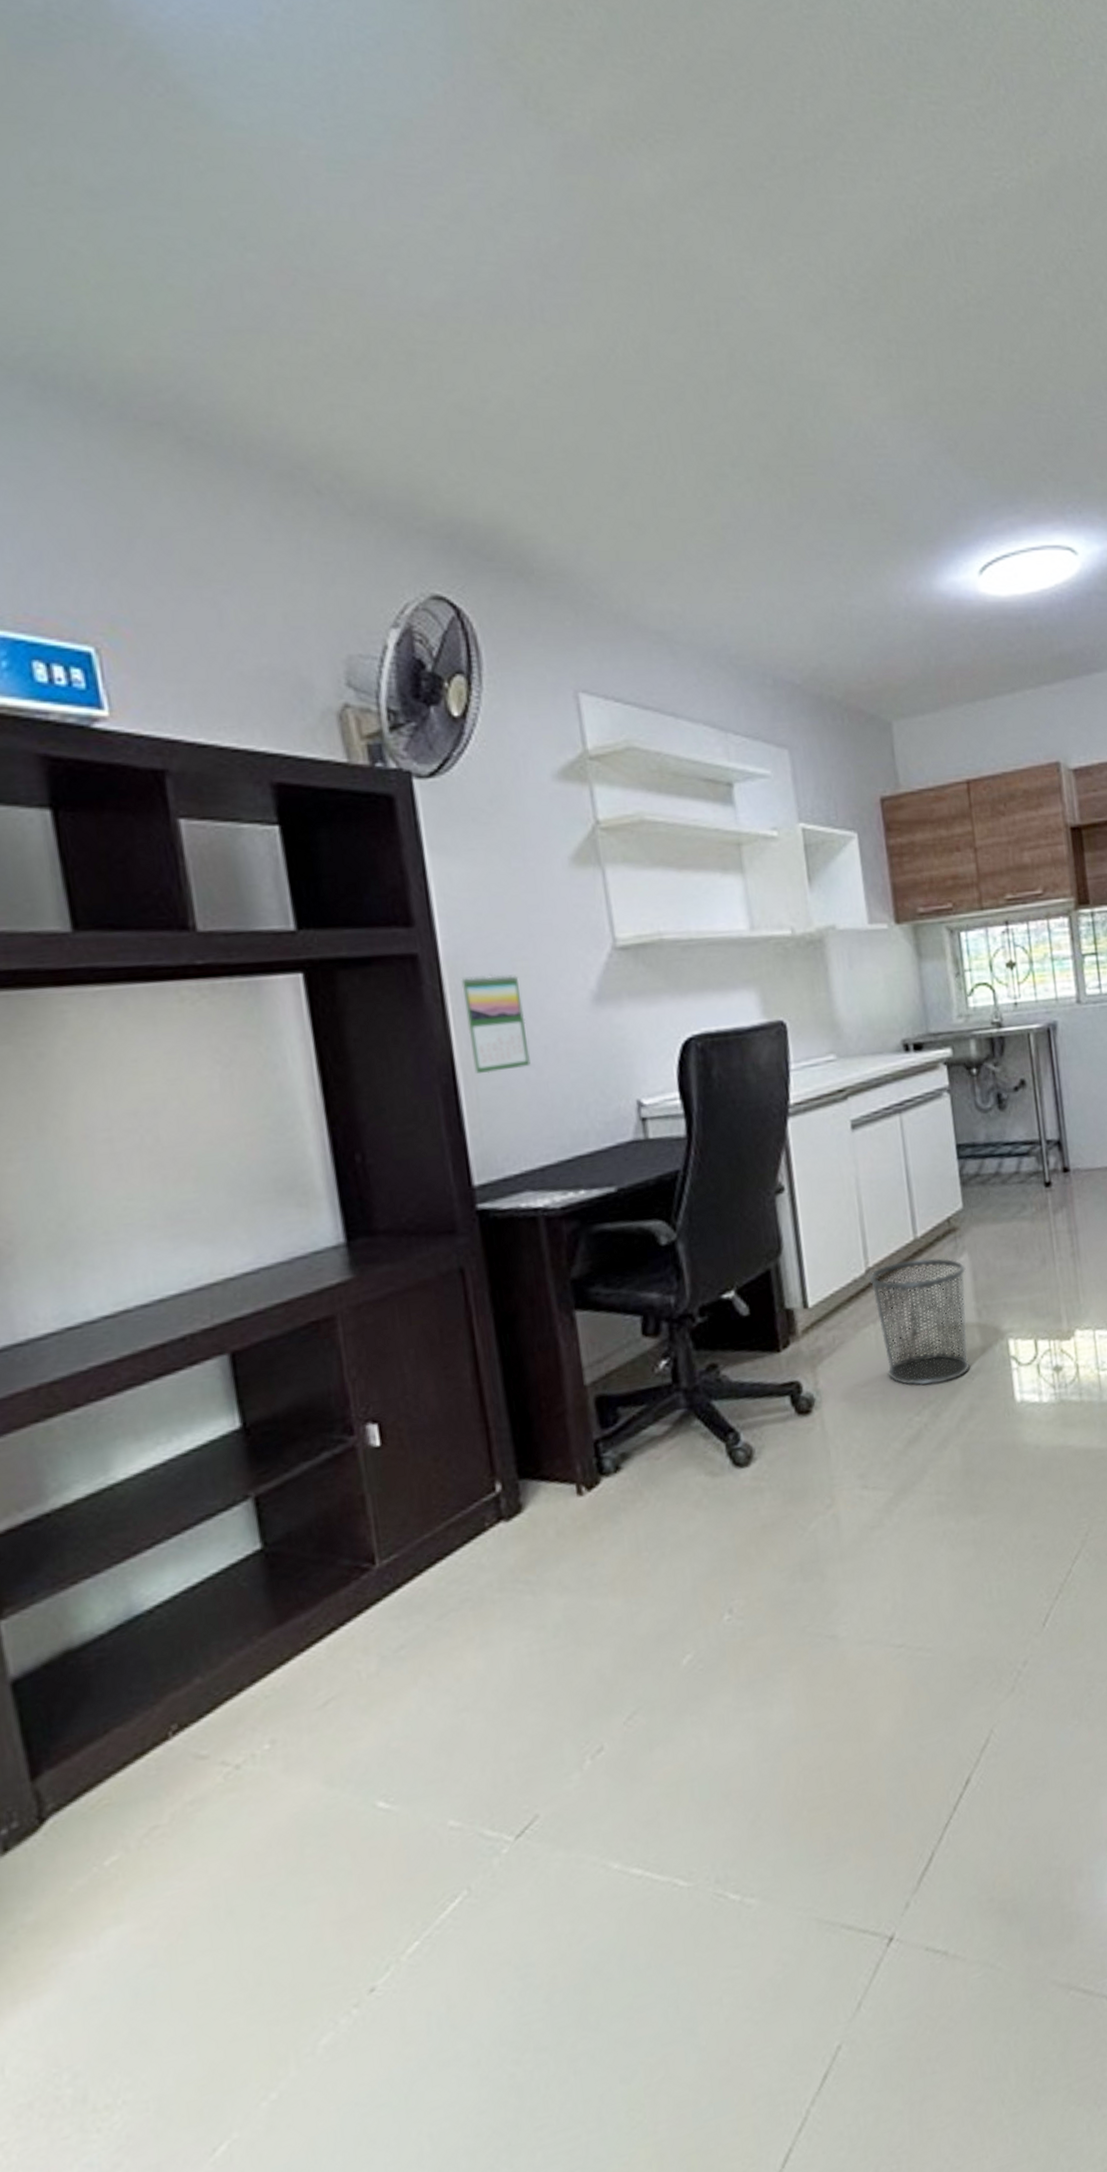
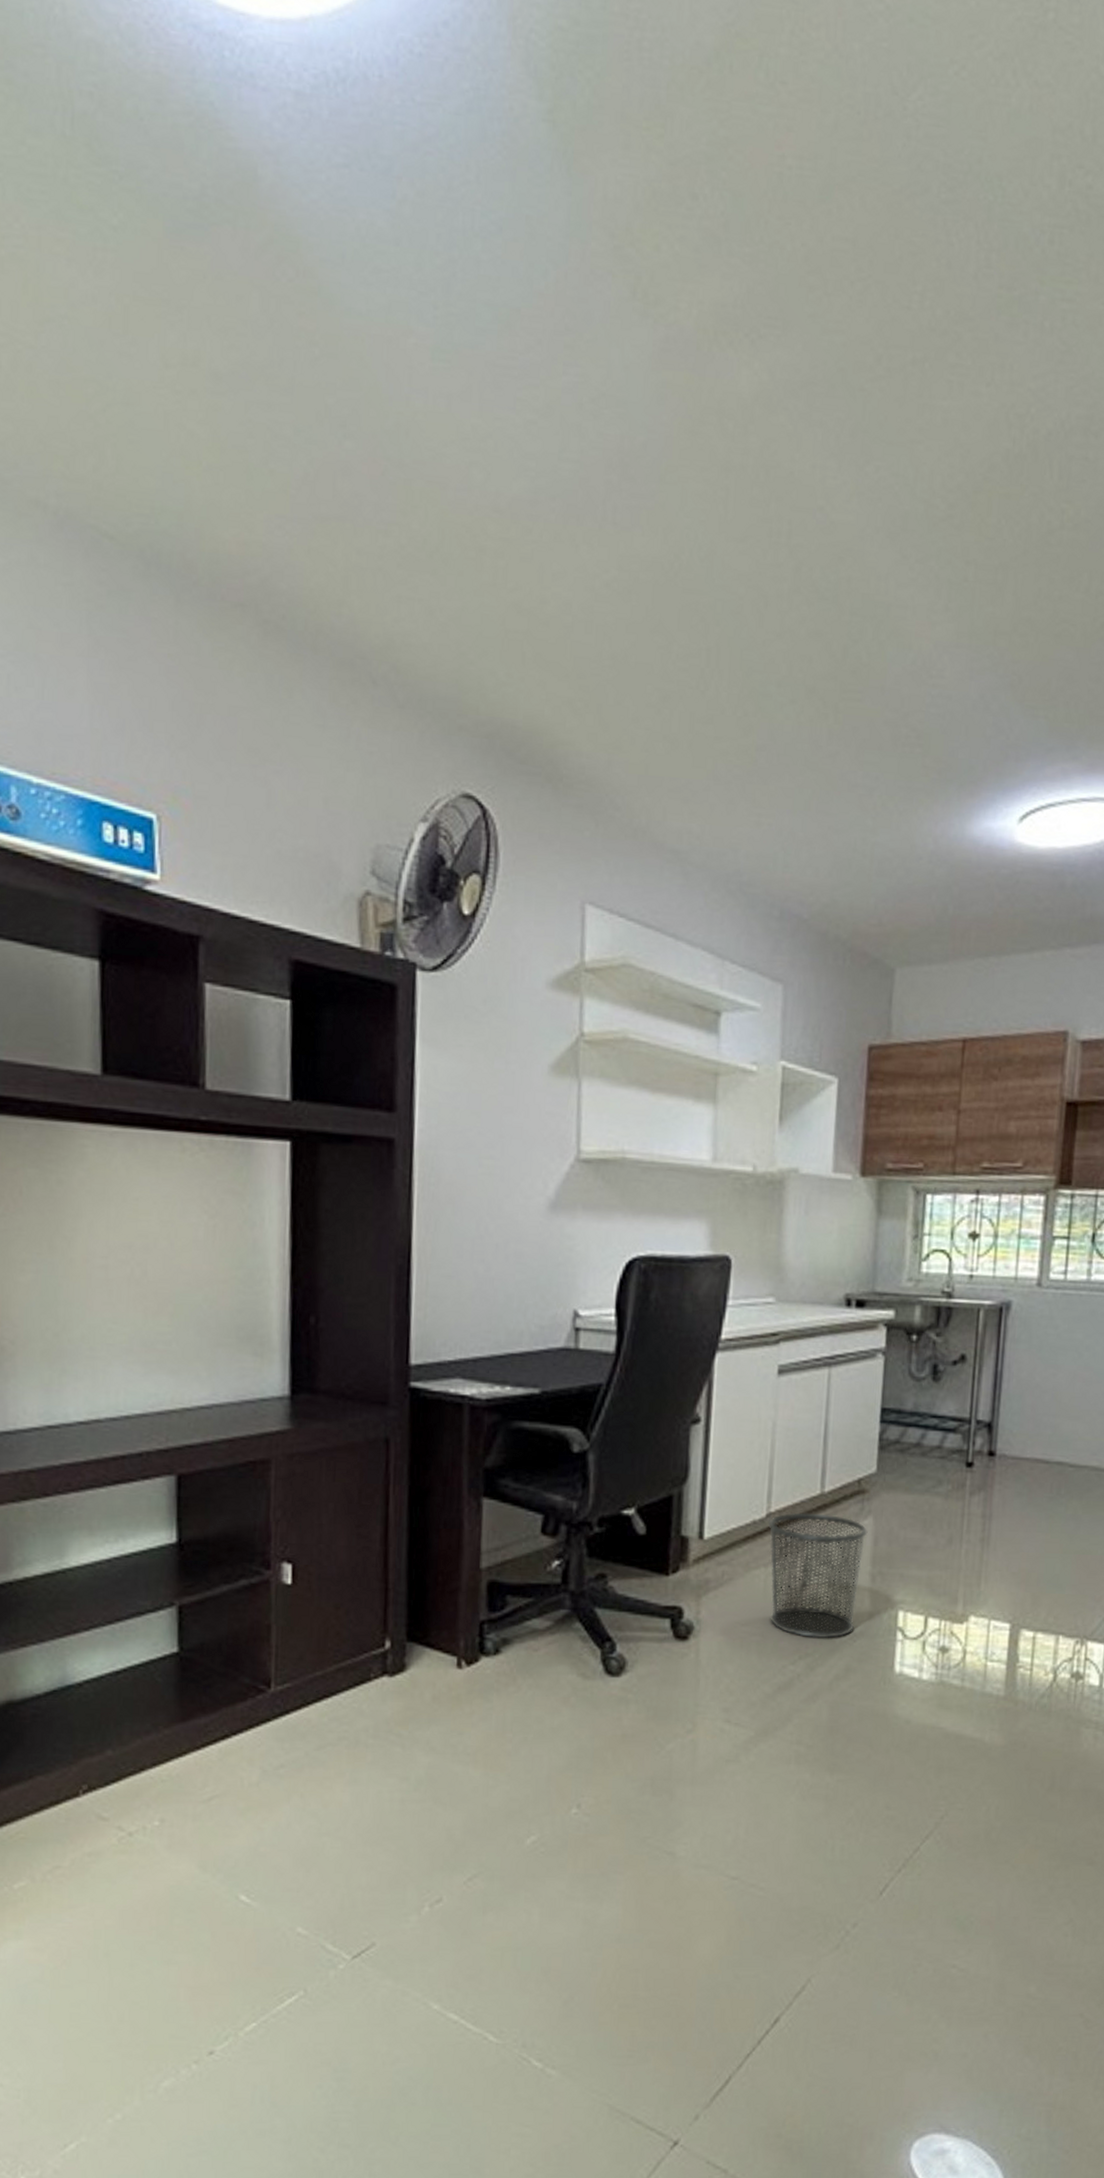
calendar: present [461,973,531,1074] -> none [428,1165,483,1262]

